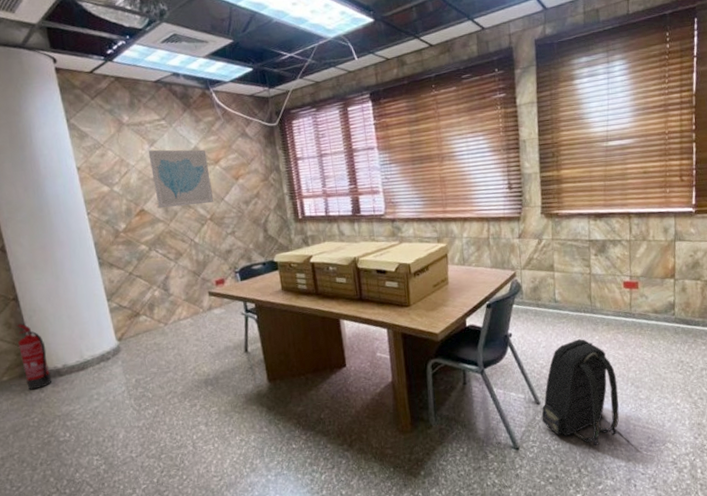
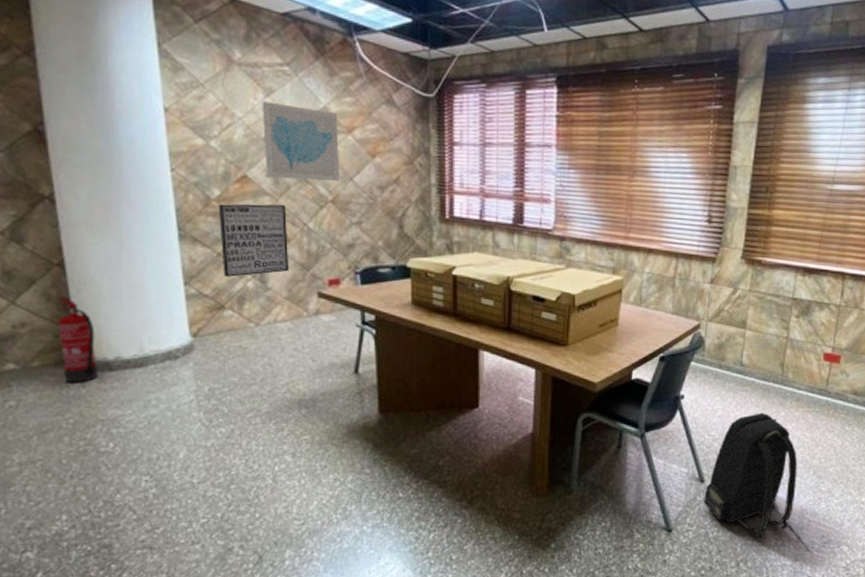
wall art: none [125,228,185,290] -> present [218,204,290,277]

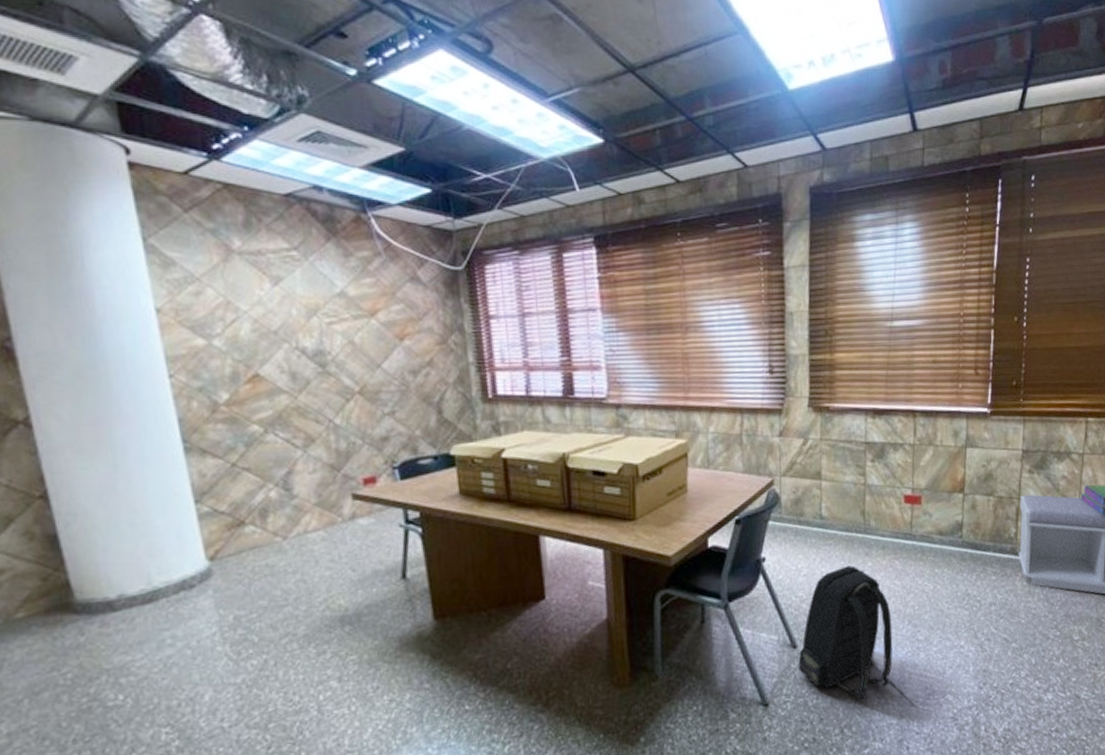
fire extinguisher: present [58,297,99,383] -> none [43,533,100,632]
wall art: present [218,204,290,277] -> none [228,402,317,489]
wall art: present [262,101,340,182] -> none [269,291,366,375]

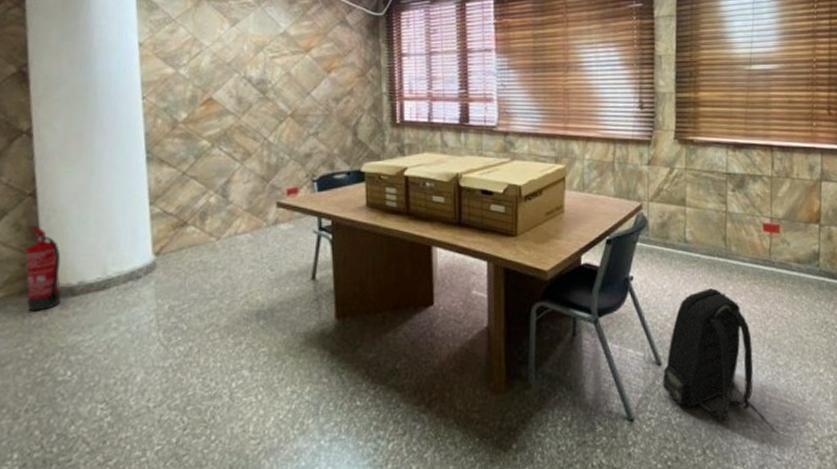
fire extinguisher: none [43,533,100,632] -> present [25,226,62,312]

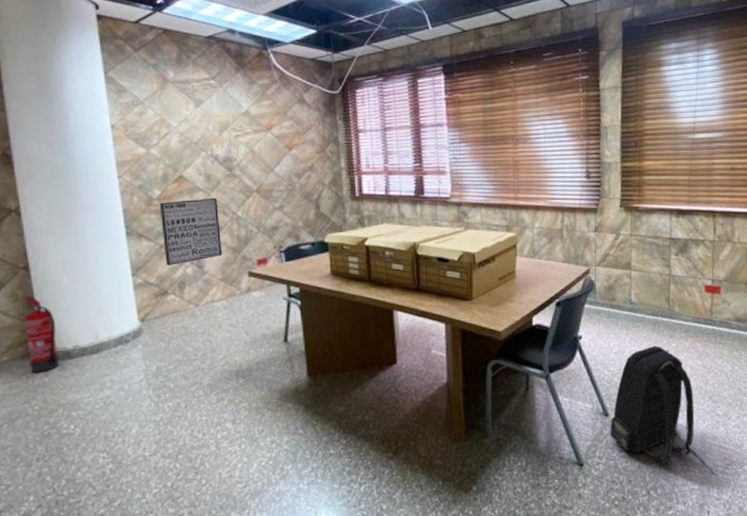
wall art: none [184,123,250,194] -> present [159,198,223,266]

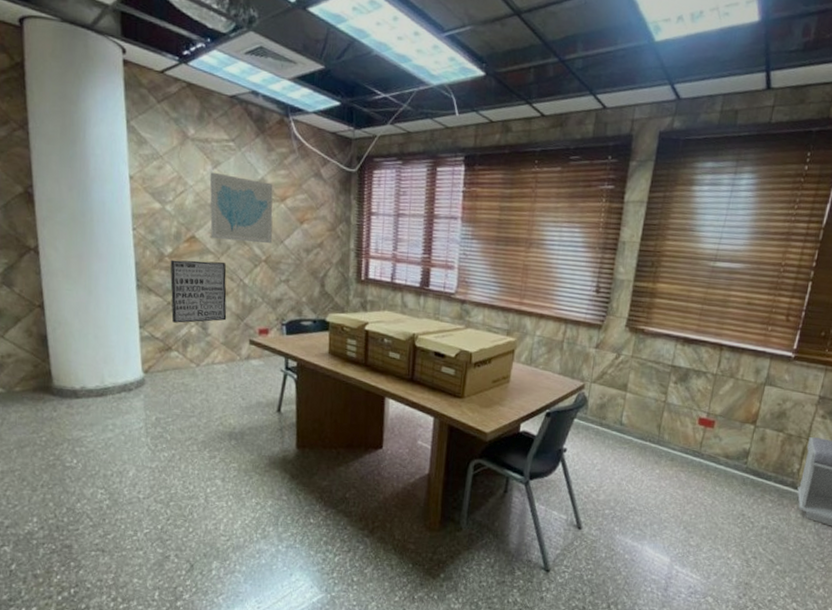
fire extinguisher: present [24,296,60,373] -> none [37,333,67,407]
wall art: none [193,111,263,176] -> present [209,172,273,244]
backpack: present [610,346,695,466] -> none [580,469,670,585]

